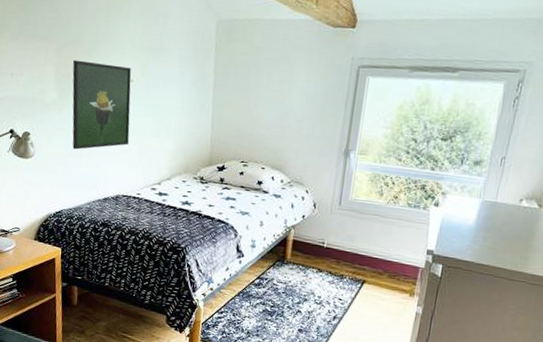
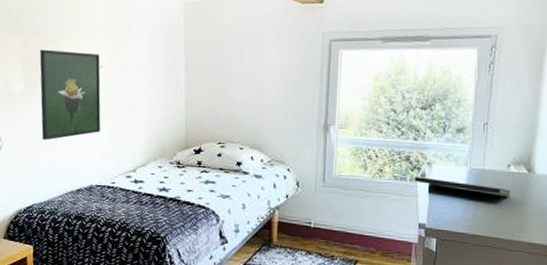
notepad: none [427,205,520,237] -> present [414,177,511,205]

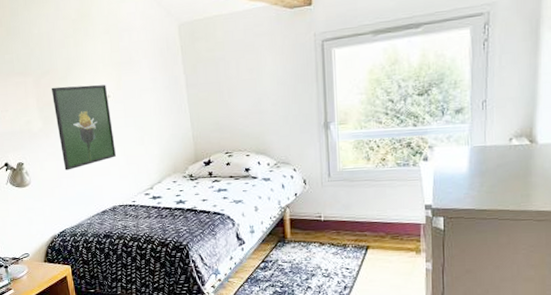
notepad: present [414,177,511,205] -> none [416,160,514,178]

